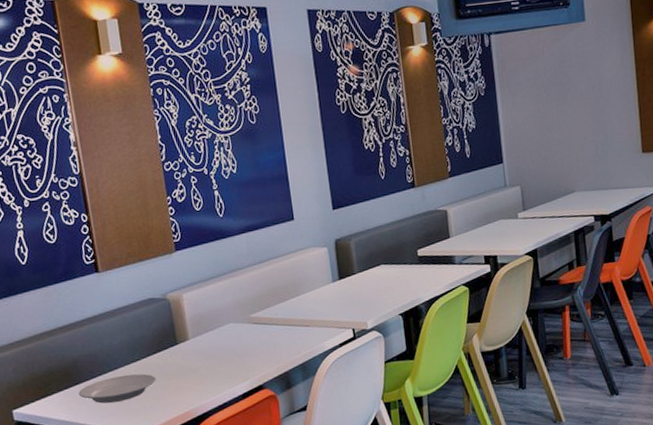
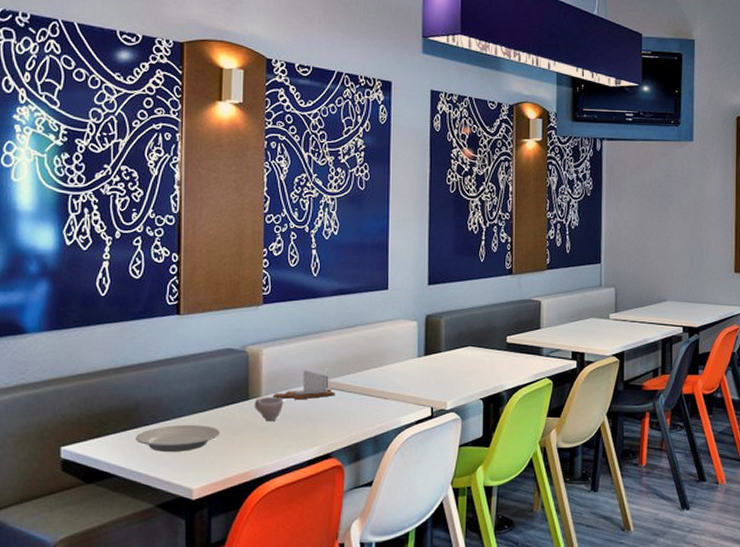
cup: none [182,338,211,363] -> present [254,397,284,422]
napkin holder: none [199,303,259,340] -> present [272,367,335,400]

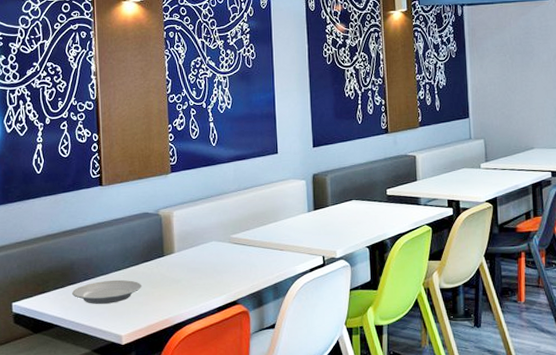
cup: present [254,397,284,422] -> none [168,253,194,275]
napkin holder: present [272,367,335,400] -> none [184,224,238,255]

